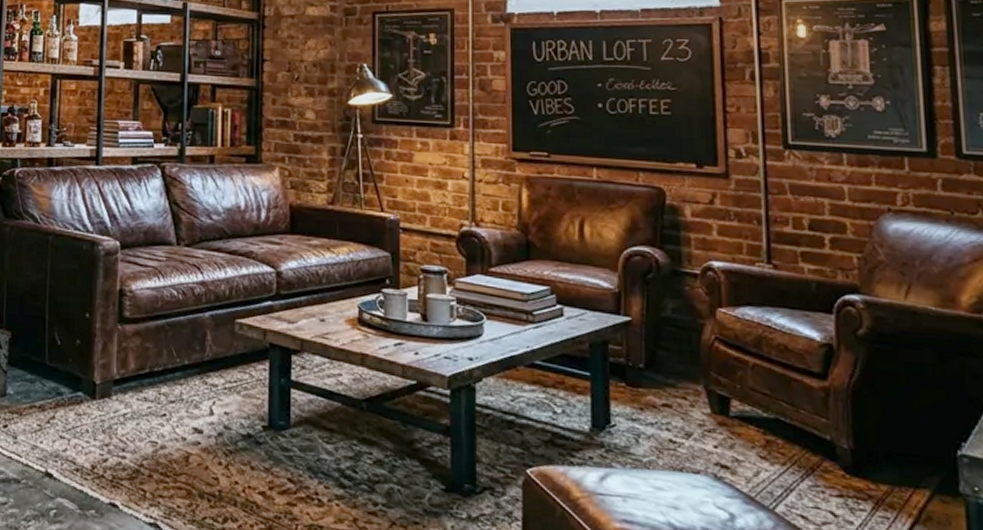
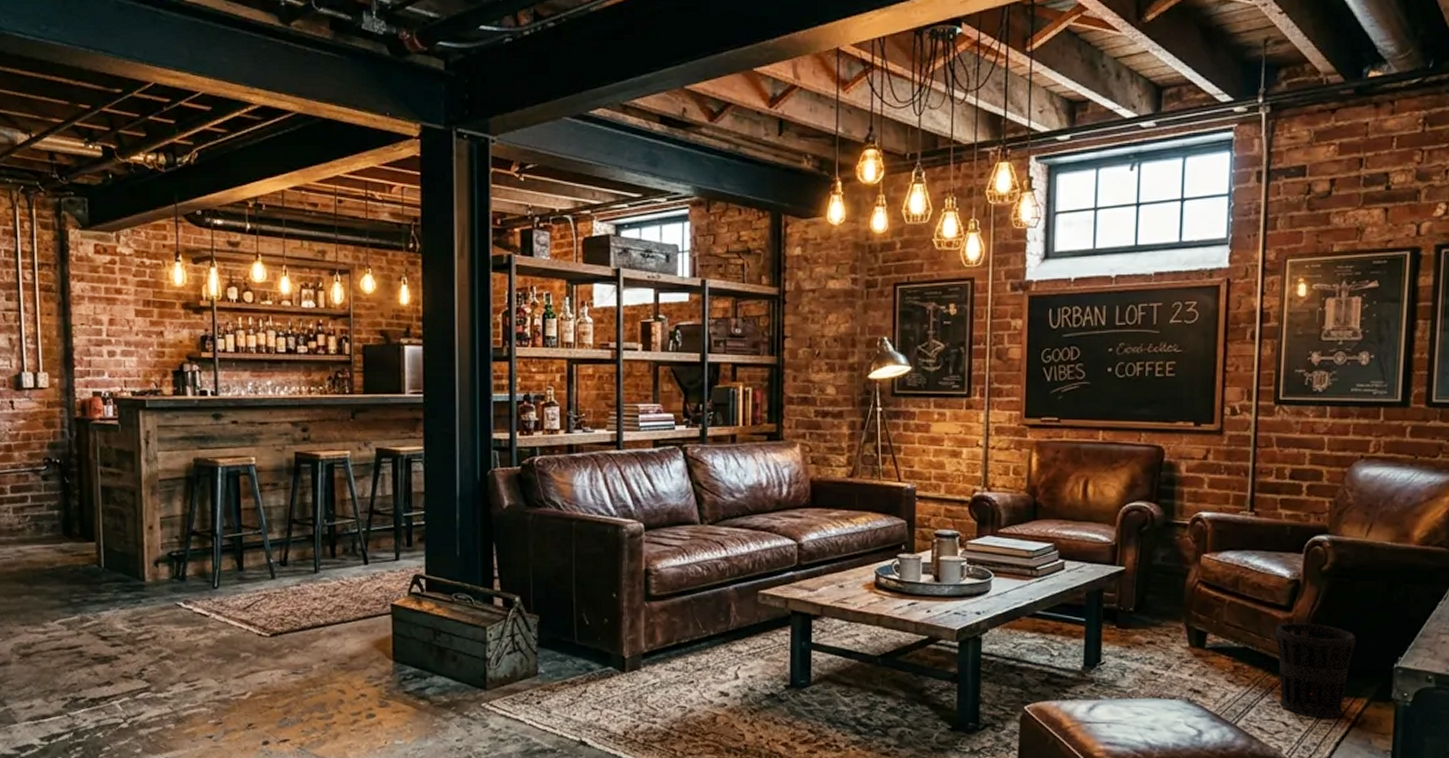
wastebasket: none [811,393,908,512] -> present [1275,623,1356,718]

